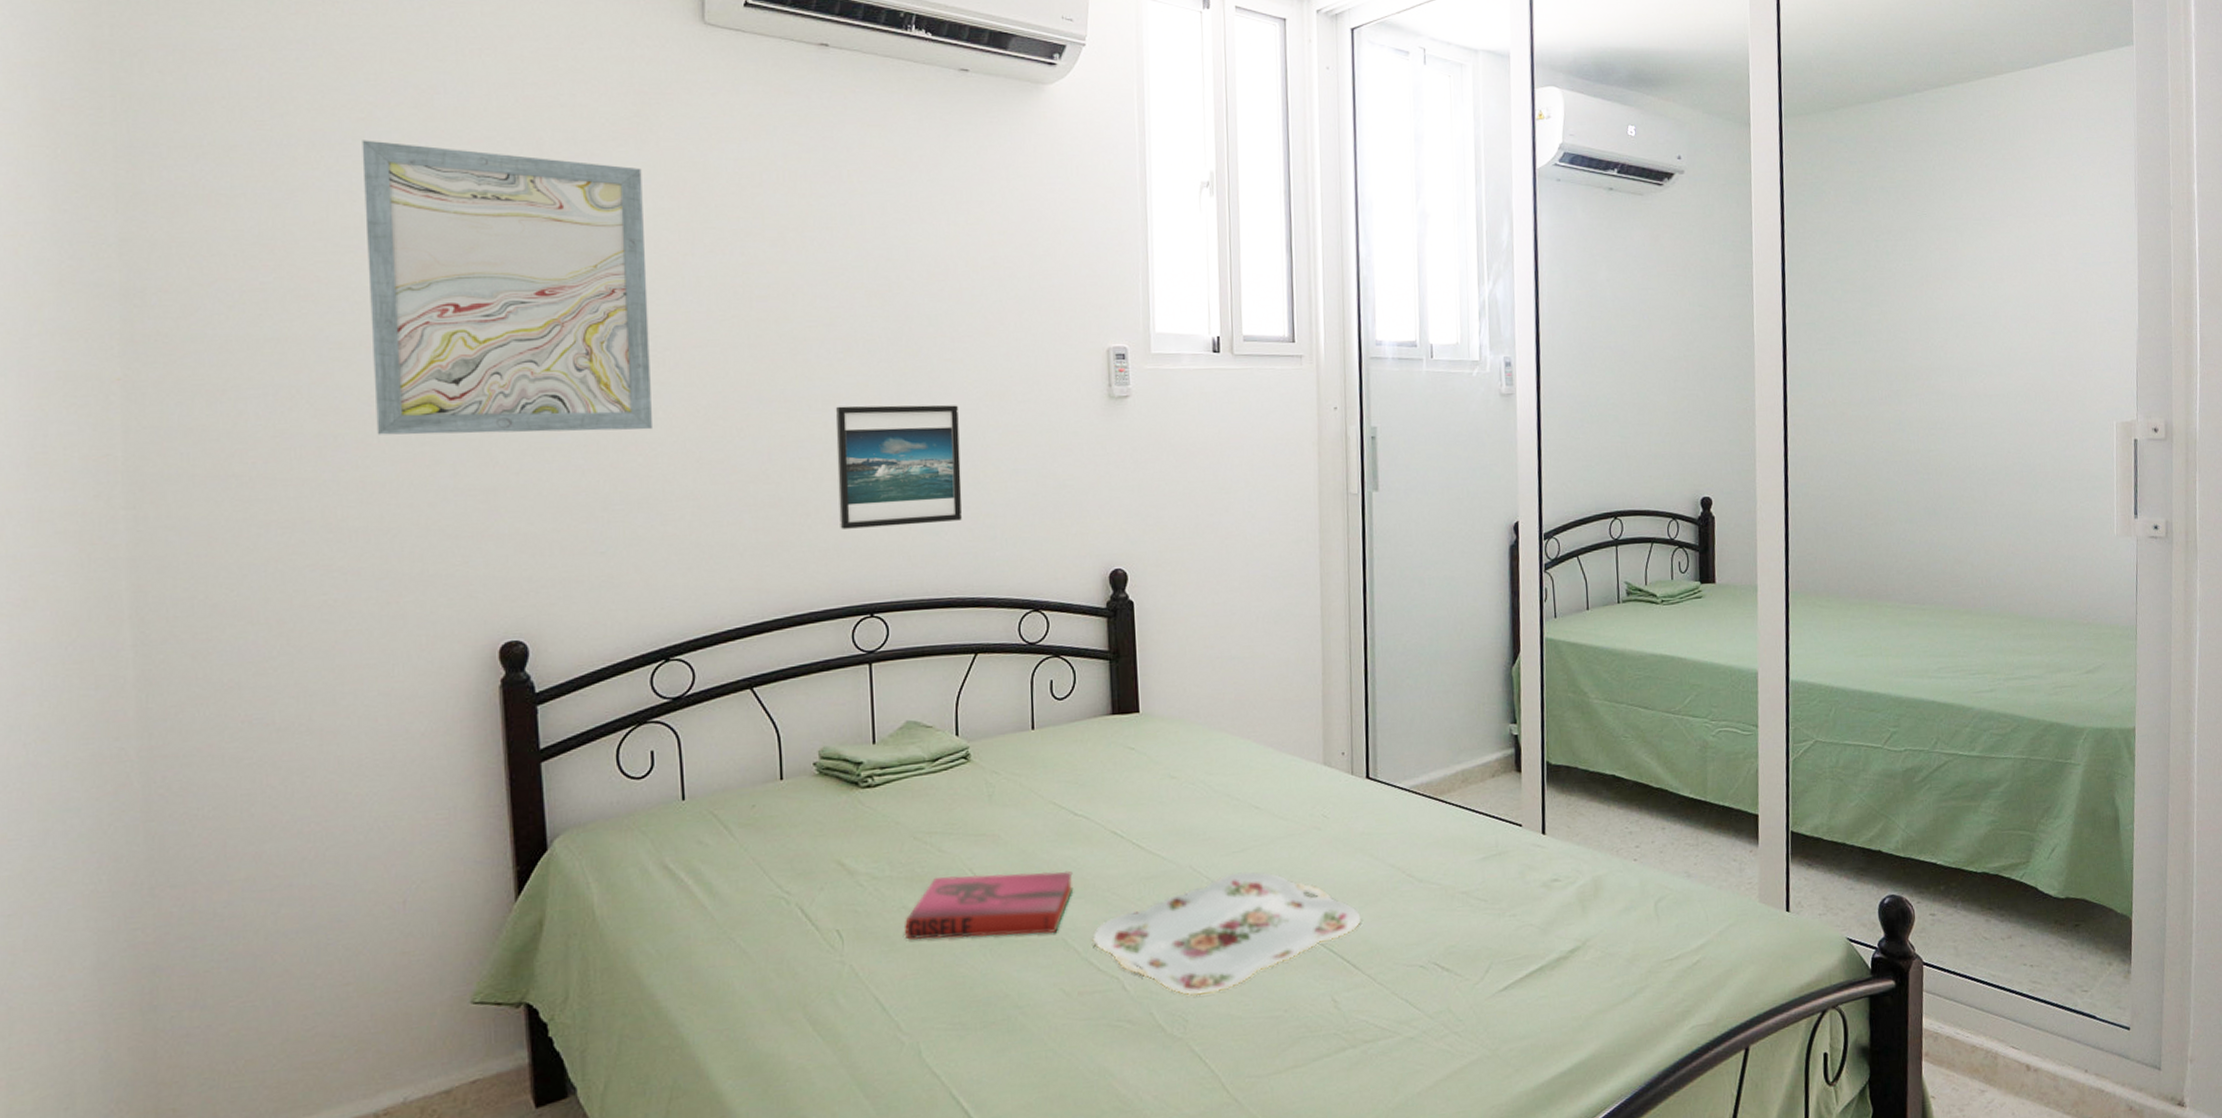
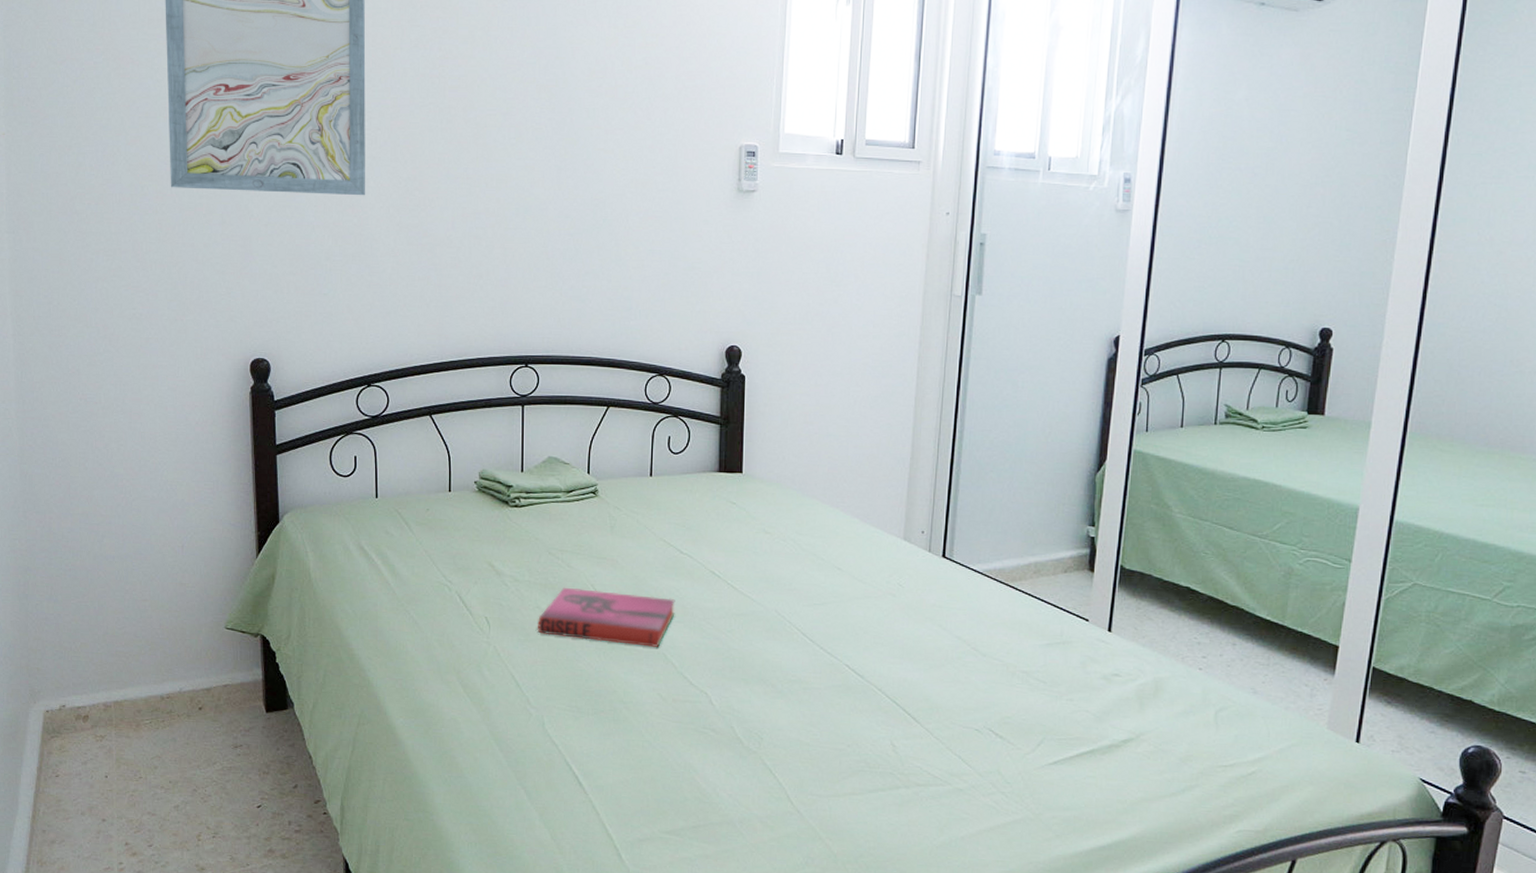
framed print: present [835,404,962,529] -> none [505,185,607,292]
serving tray: present [1092,871,1361,996] -> none [688,622,925,720]

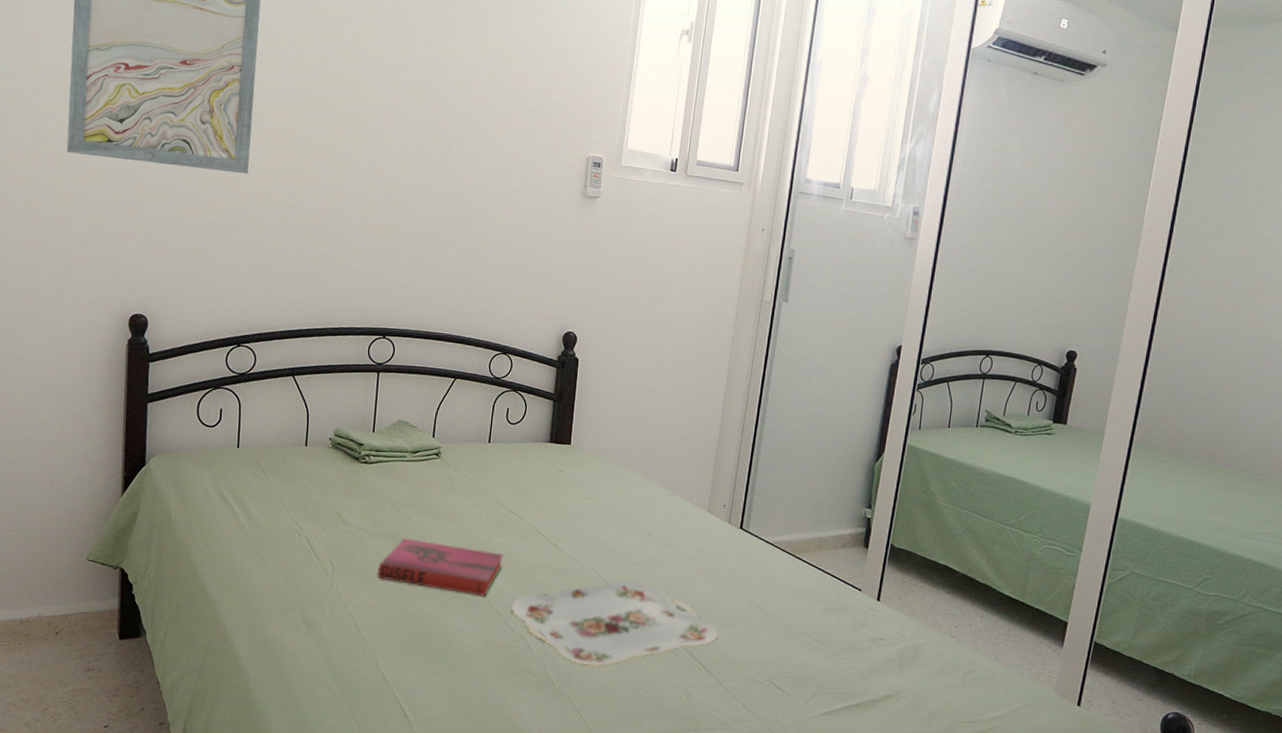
serving tray: none [688,622,925,720] -> present [511,580,718,666]

